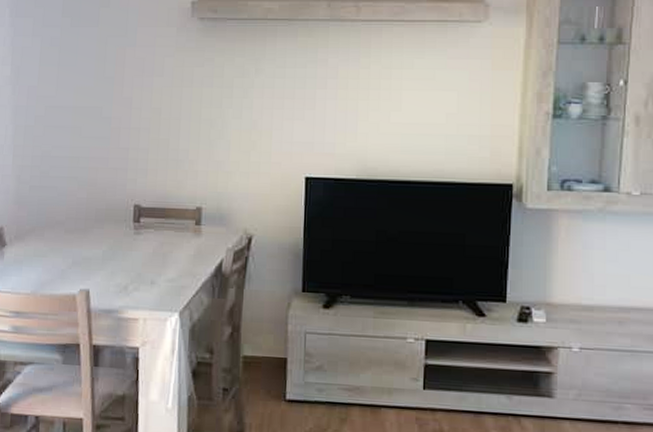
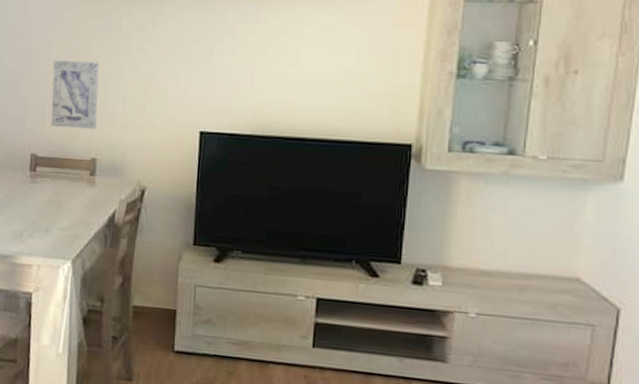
wall art: none [154,108,203,178] -> present [51,59,100,130]

